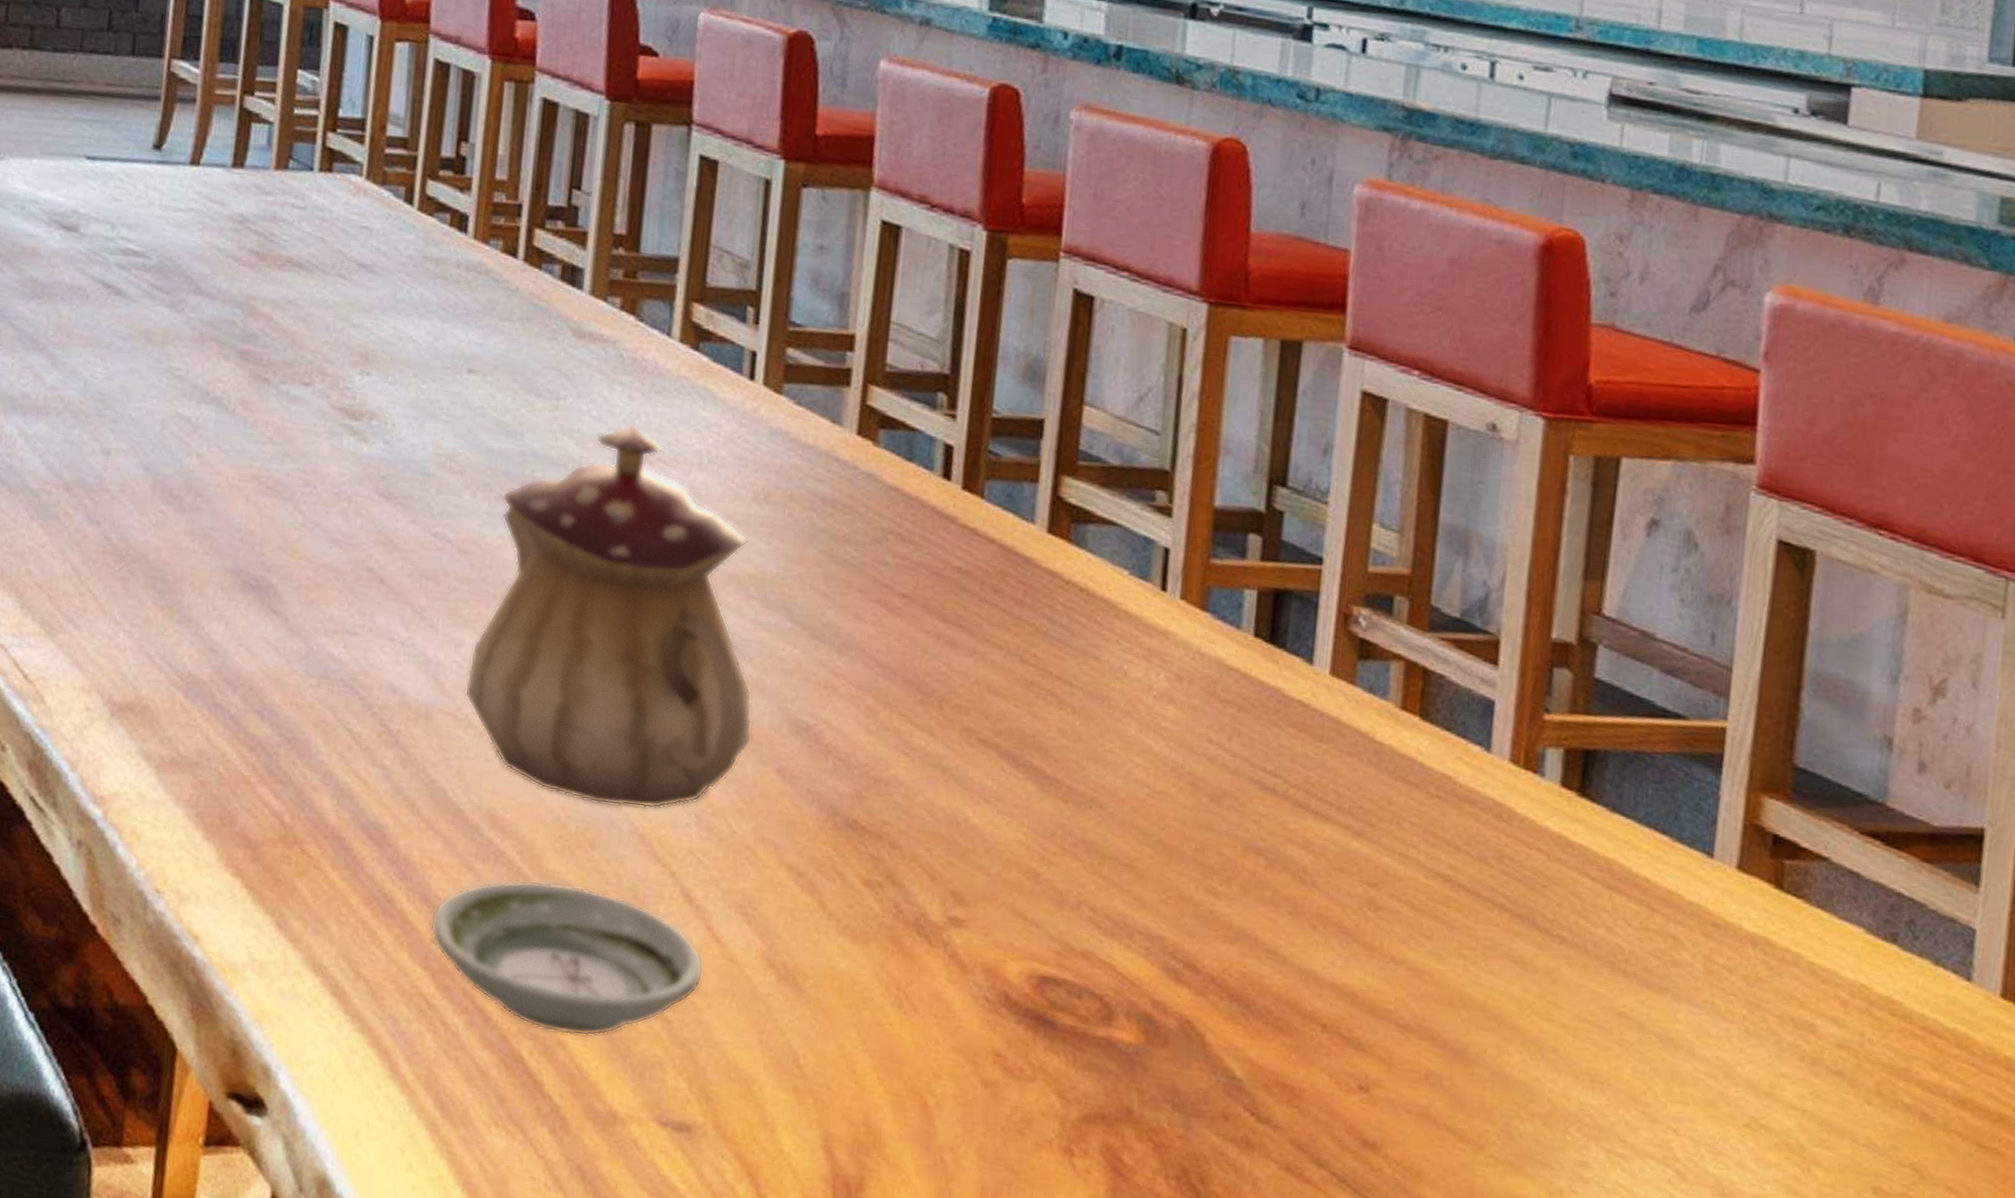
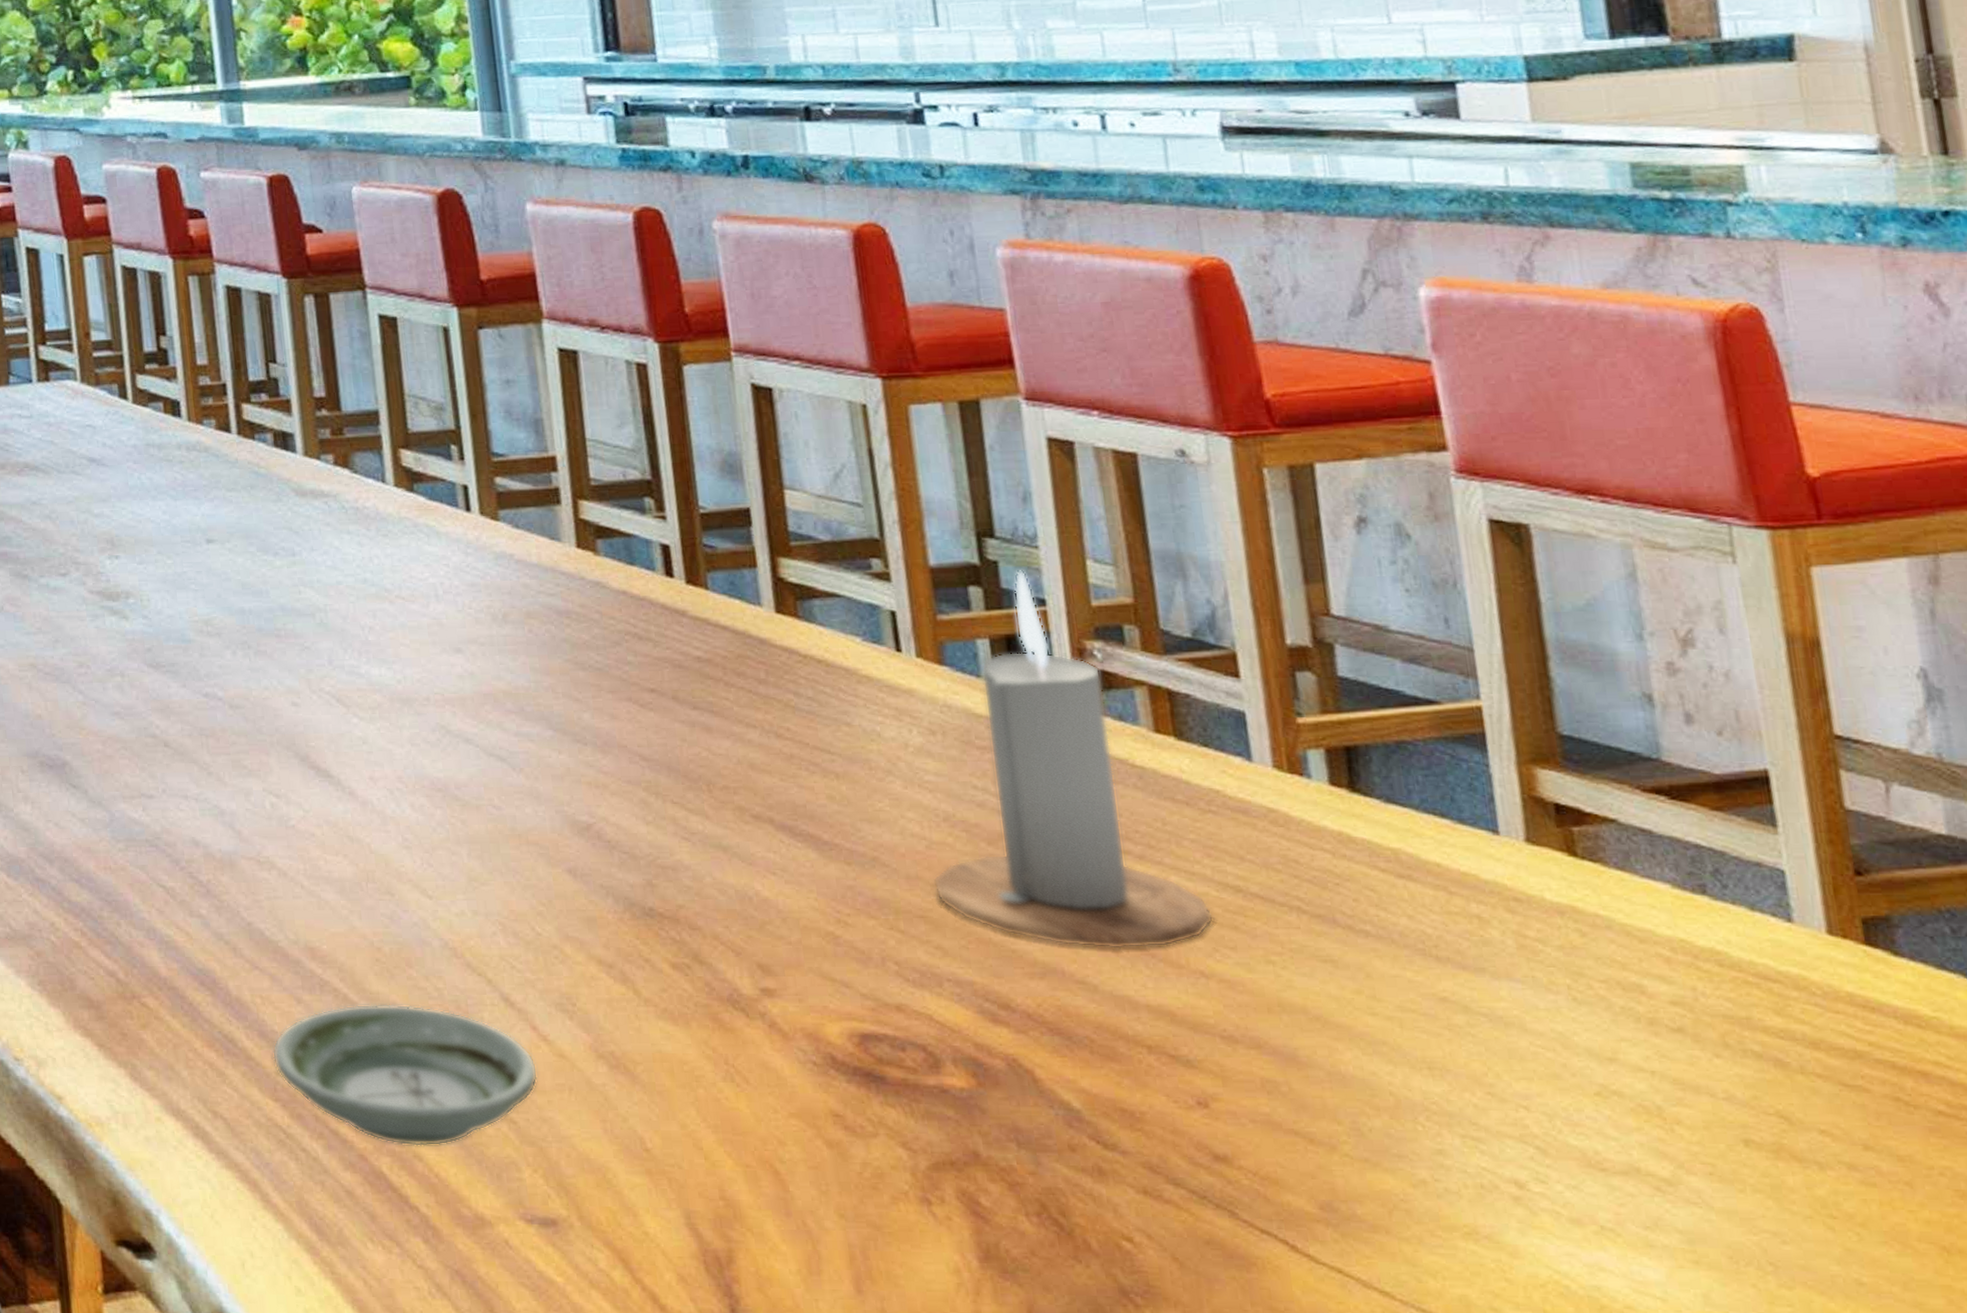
teapot: present [464,424,752,809] -> none [260,568,538,924]
candle: none [1146,524,1418,928] -> present [933,570,1215,950]

